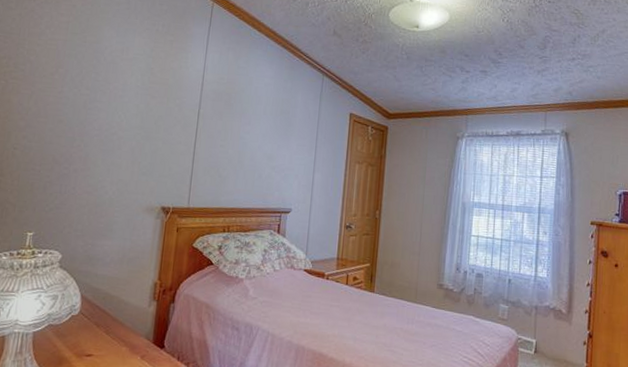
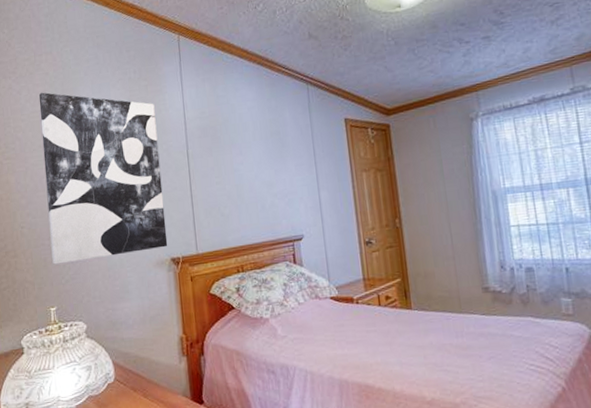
wall art: none [39,22,176,196] -> present [38,92,168,265]

